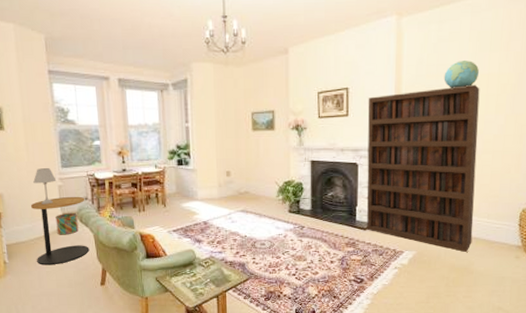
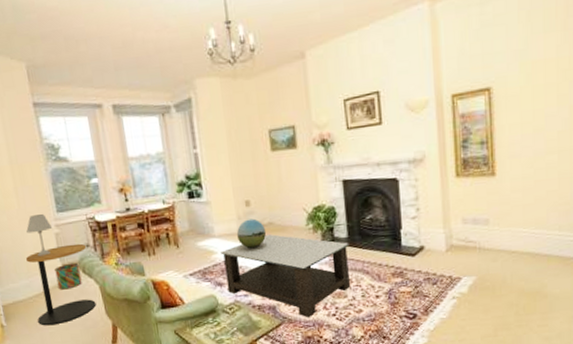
coffee table: none [201,202,312,276] -> present [220,234,350,318]
decorative sphere: none [216,187,242,213] -> present [236,218,267,249]
bookcase: present [366,84,480,252] -> none [403,73,543,273]
globe: present [443,60,479,88] -> none [491,45,533,81]

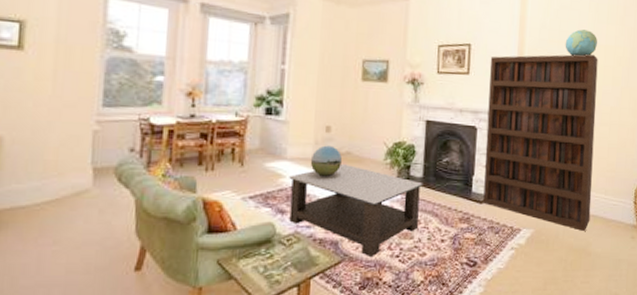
side table: present [25,243,96,326] -> none [40,145,131,242]
table lamp: present [26,214,53,257] -> none [55,105,92,155]
bucket: present [55,262,82,290] -> none [79,167,116,199]
bookcase: none [403,73,543,273] -> present [483,54,598,231]
globe: none [491,45,533,81] -> present [565,29,597,56]

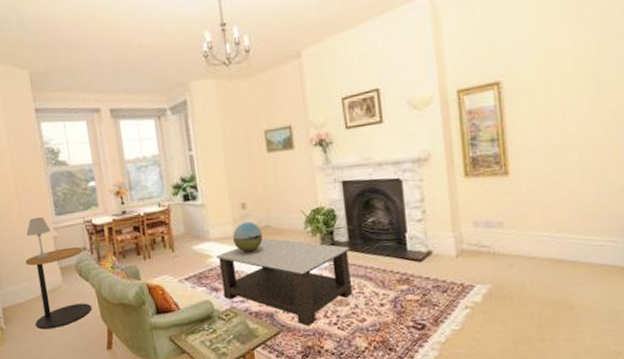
side table: none [40,145,131,242] -> present [25,246,92,330]
table lamp: none [55,105,92,155] -> present [26,217,51,260]
bookcase: present [483,54,598,231] -> none [405,65,567,281]
globe: present [565,29,597,56] -> none [499,37,546,74]

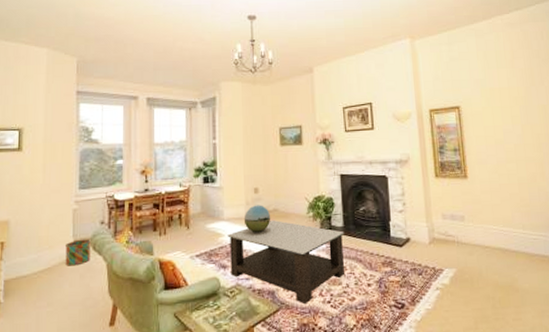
side table: present [25,246,92,330] -> none [38,220,101,304]
table lamp: present [26,217,51,260] -> none [46,190,72,231]
bucket: none [52,265,79,293] -> present [65,239,91,266]

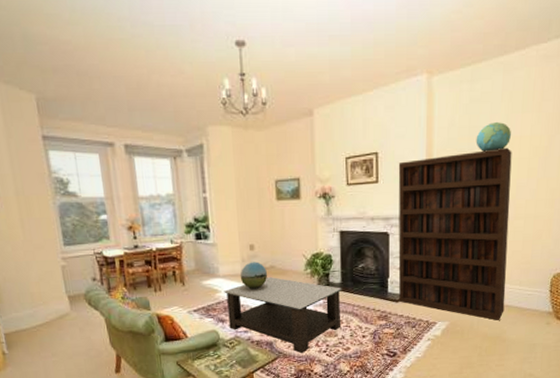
bucket: present [65,239,91,266] -> none [60,295,87,321]
bookcase: none [391,97,512,267] -> present [398,147,512,320]
globe: none [459,76,491,102] -> present [475,122,511,152]

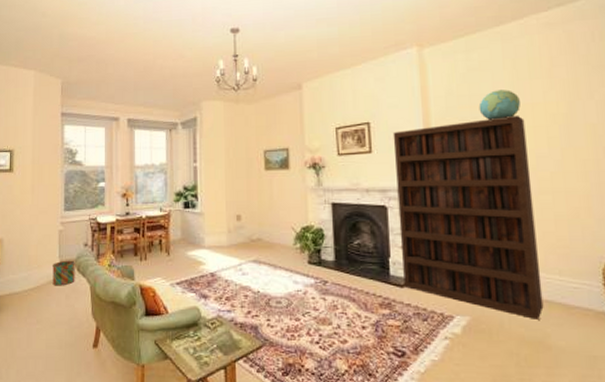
bucket: none [60,295,87,321] -> present [52,260,75,286]
coffee table: present [224,277,342,354] -> none [208,251,336,343]
decorative sphere: present [240,261,268,289] -> none [225,233,255,263]

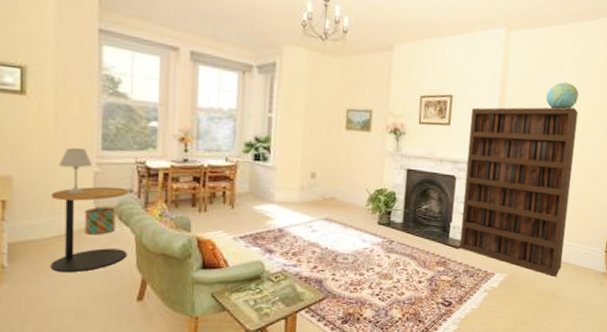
side table: none [28,242,85,321] -> present [50,186,129,273]
table lamp: none [35,211,58,251] -> present [59,148,93,195]

